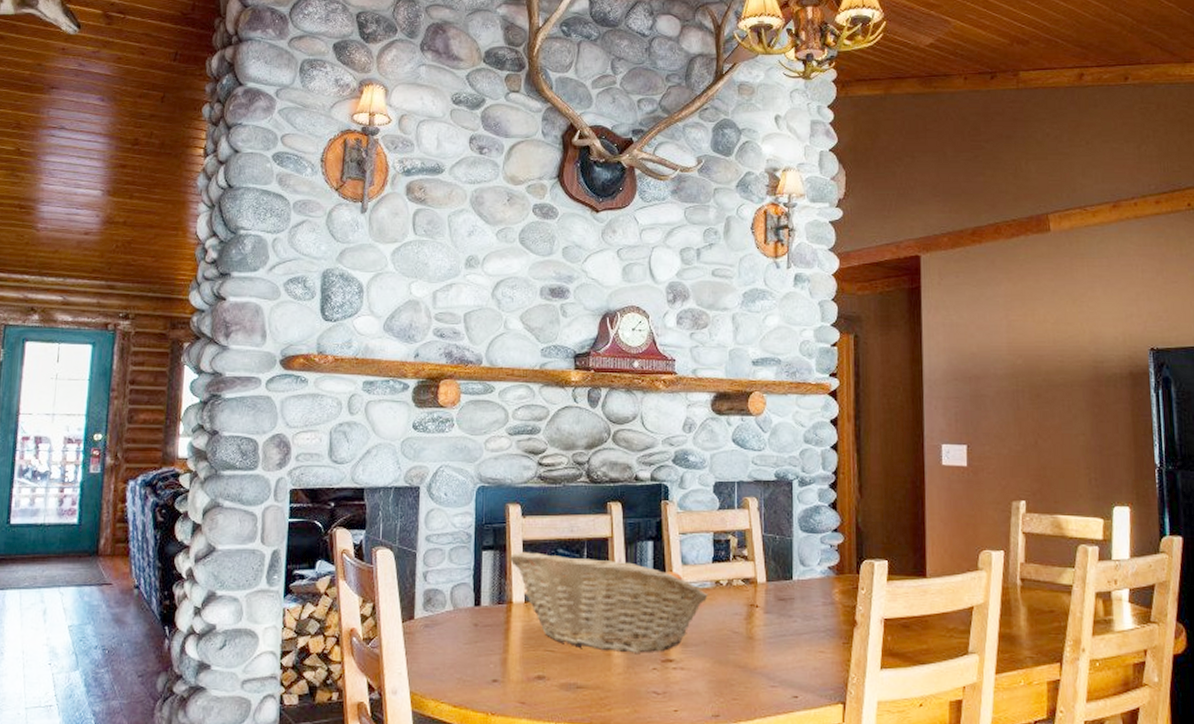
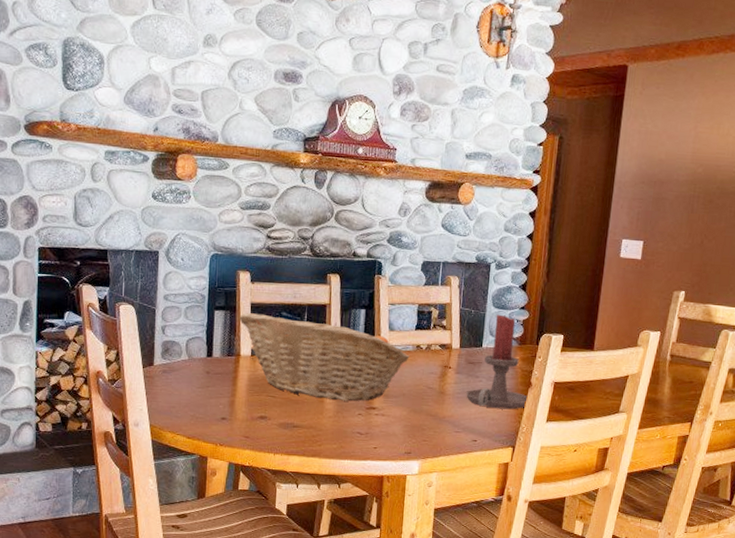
candle holder: none [779,539,854,656] -> present [466,314,528,410]

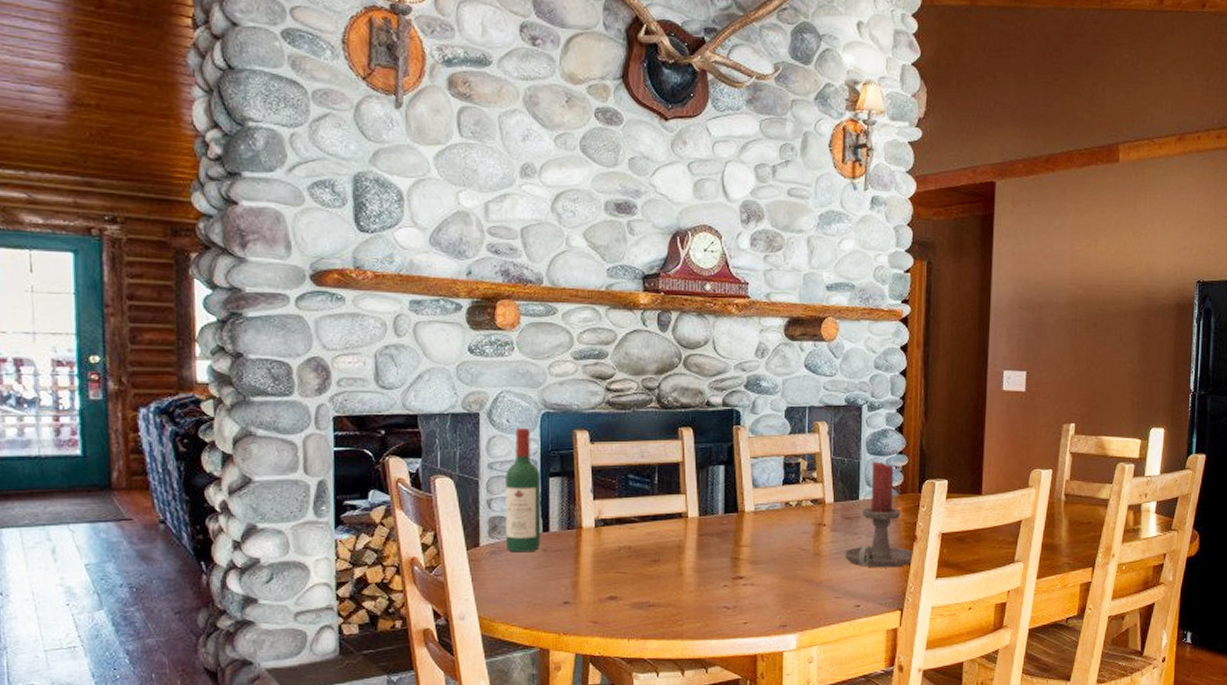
wine bottle: none [176,266,208,374] -> present [505,428,541,553]
fruit basket: present [239,313,410,402] -> none [579,478,778,572]

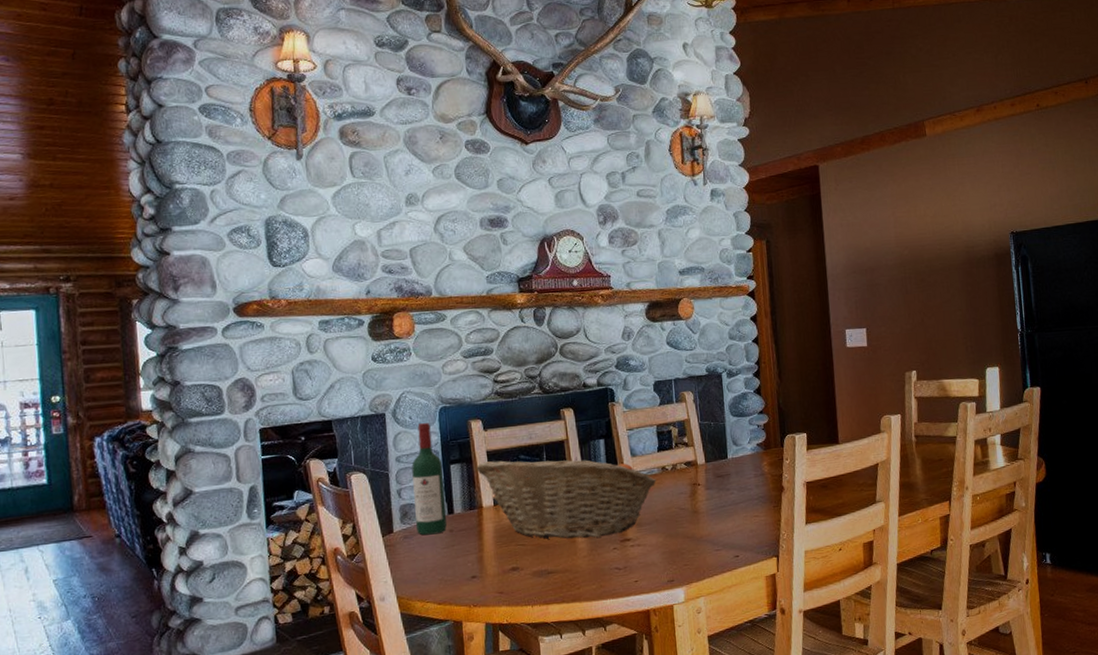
fruit basket: none [579,478,778,572] -> present [476,457,656,539]
candle holder: present [845,461,913,568] -> none [720,422,783,520]

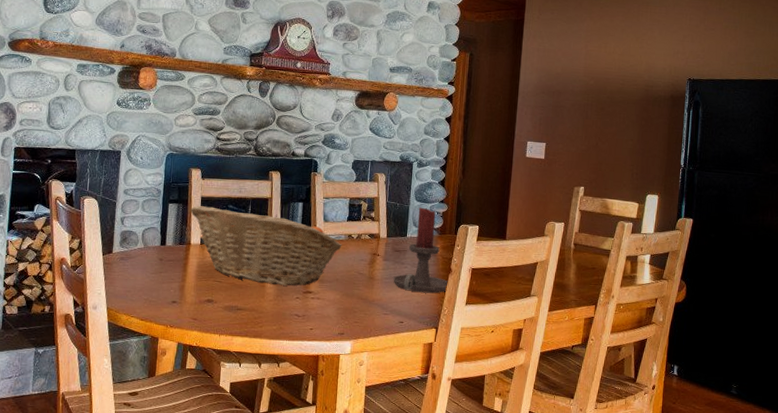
wine bottle: present [411,423,448,536] -> none [132,164,163,260]
candle holder: none [720,422,783,520] -> present [393,207,448,294]

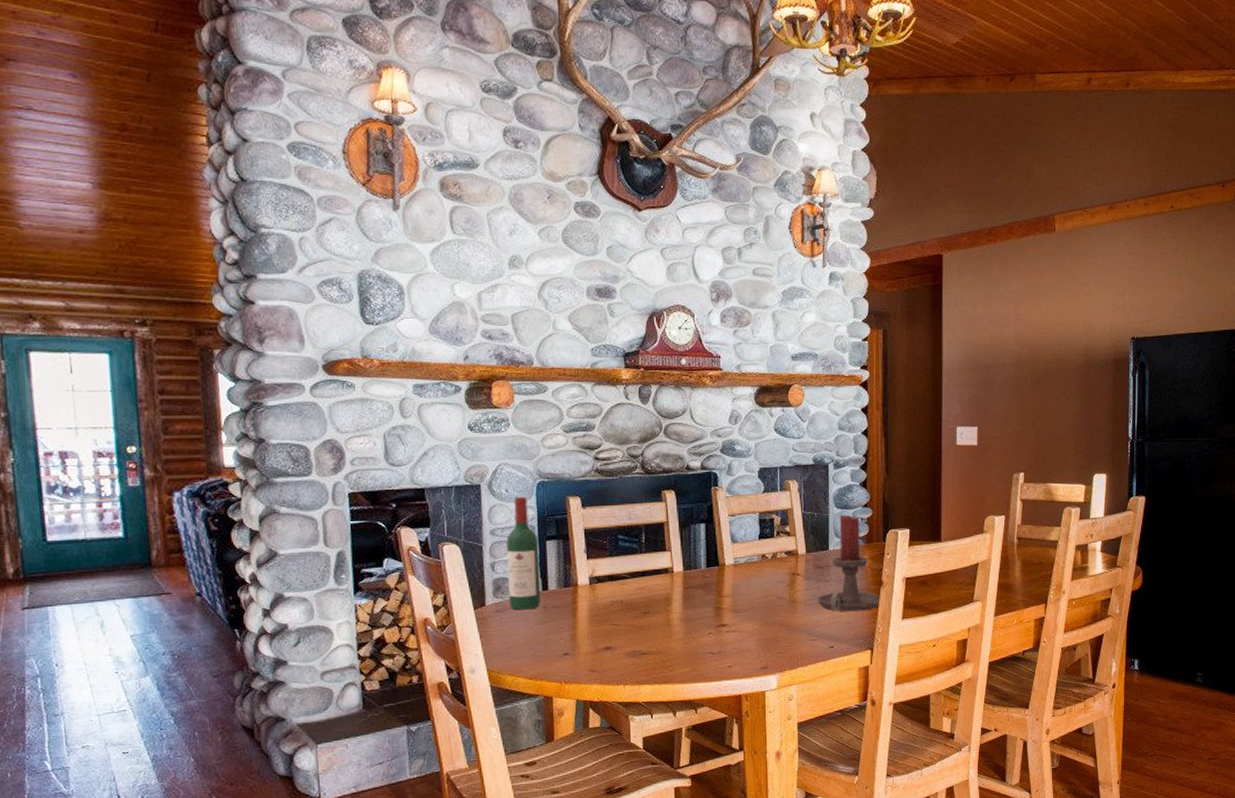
wine bottle: none [132,164,163,260] -> present [506,497,541,610]
fruit basket: present [190,206,342,286] -> none [573,539,756,622]

